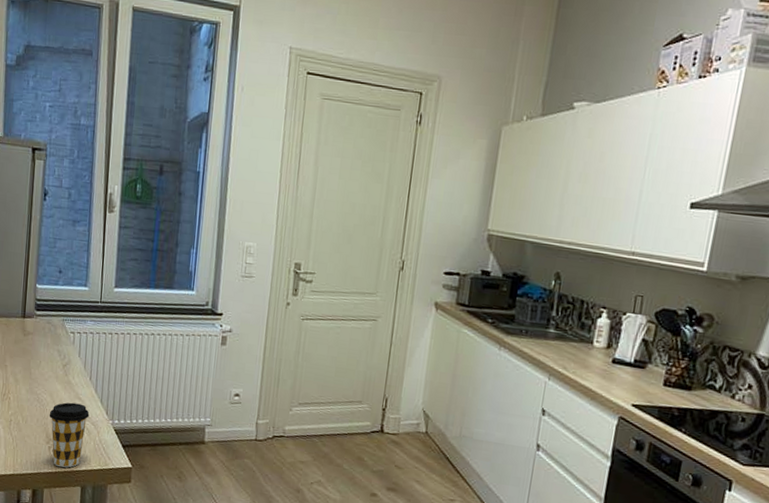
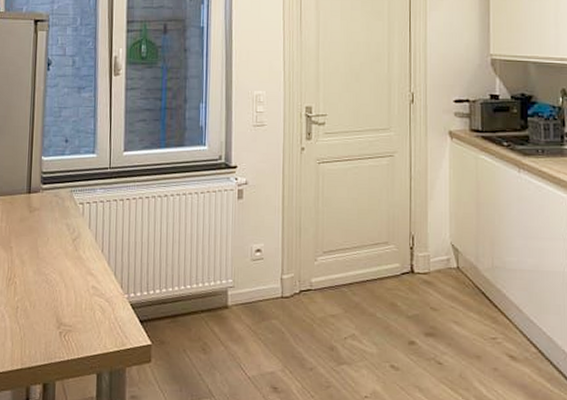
coffee cup: present [49,402,90,468] -> none [59,279,103,355]

